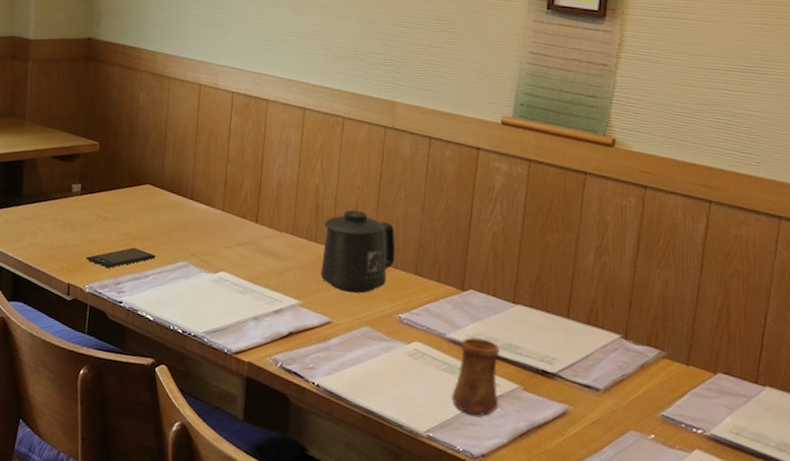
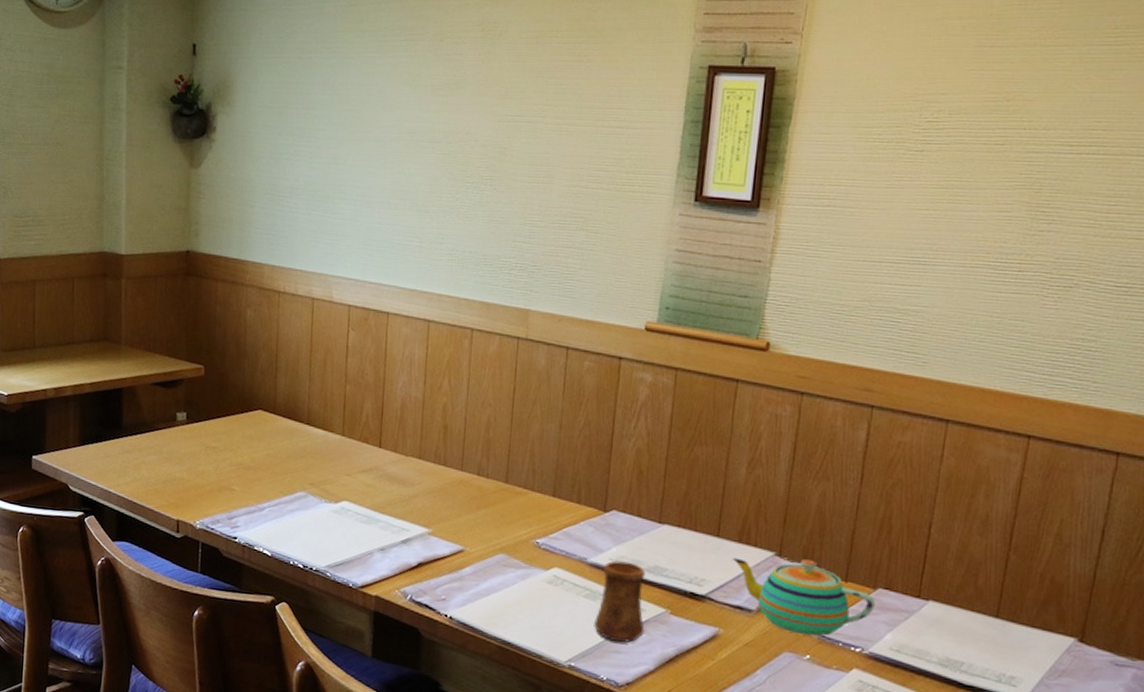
smartphone: present [85,247,156,268] -> none [195,478,272,502]
mug: present [320,210,396,293] -> none [450,429,532,519]
teapot: none [582,338,715,418] -> present [733,557,875,637]

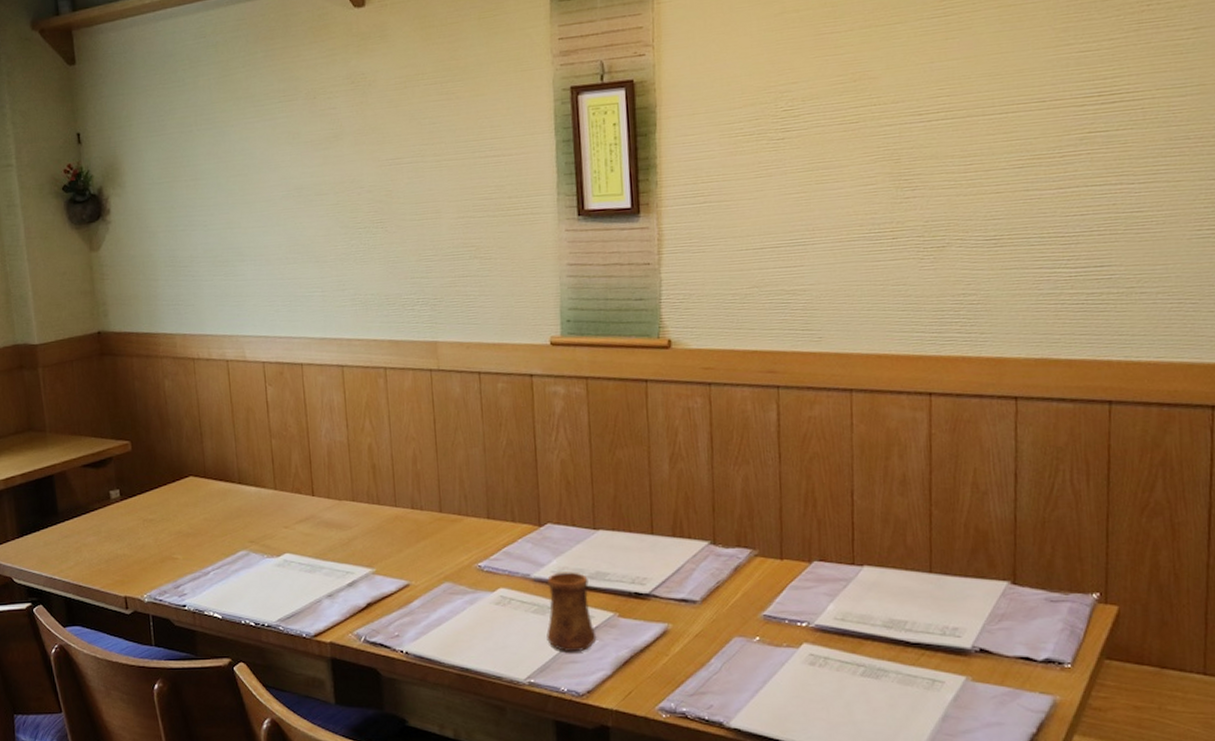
teapot: present [733,557,875,637] -> none [670,543,813,618]

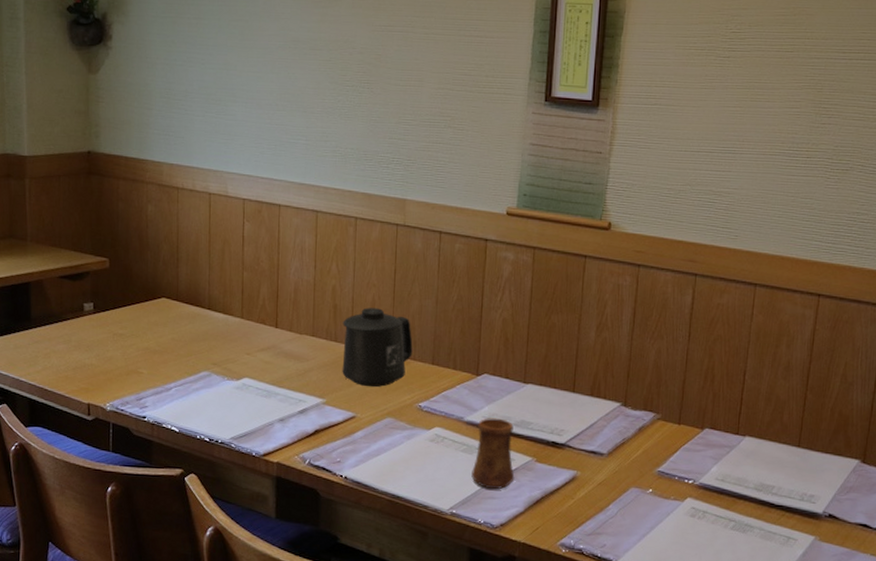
mug: none [384,463,464,551] -> present [342,308,413,388]

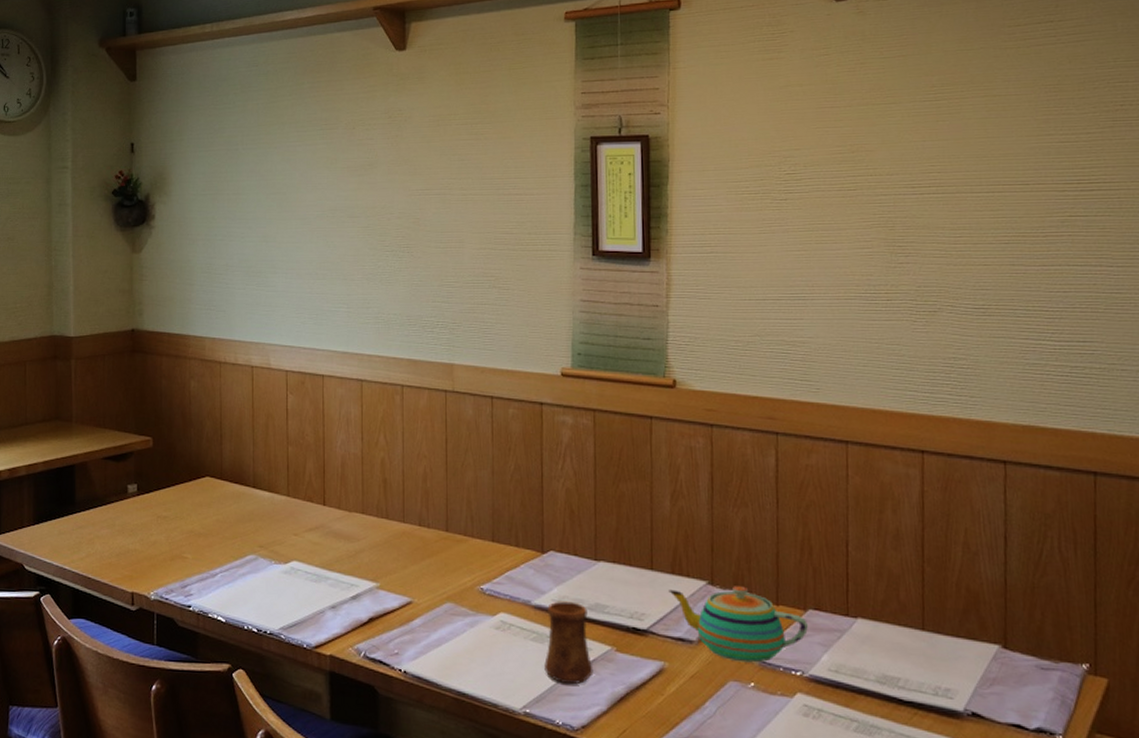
mug: present [342,308,413,388] -> none [394,481,470,569]
teapot: none [586,407,703,473] -> present [668,586,808,663]

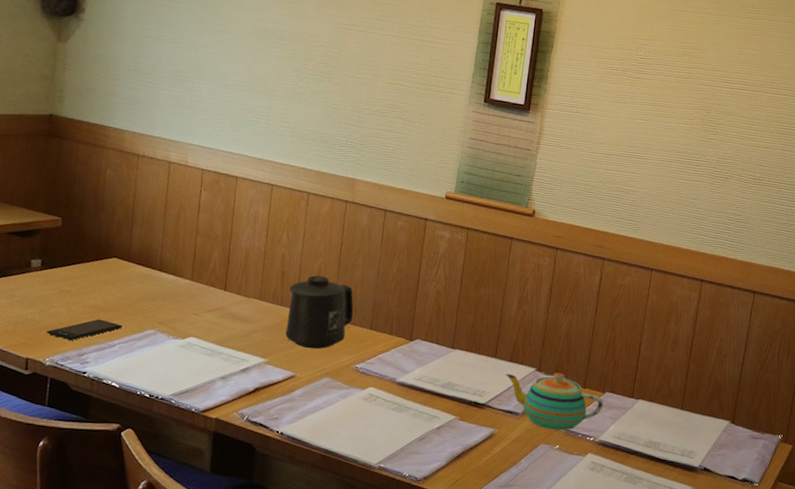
smartphone: none [148,545,222,570] -> present [46,319,123,340]
mug: none [394,481,470,569] -> present [285,275,354,349]
cup: present [544,601,594,685] -> none [400,379,441,445]

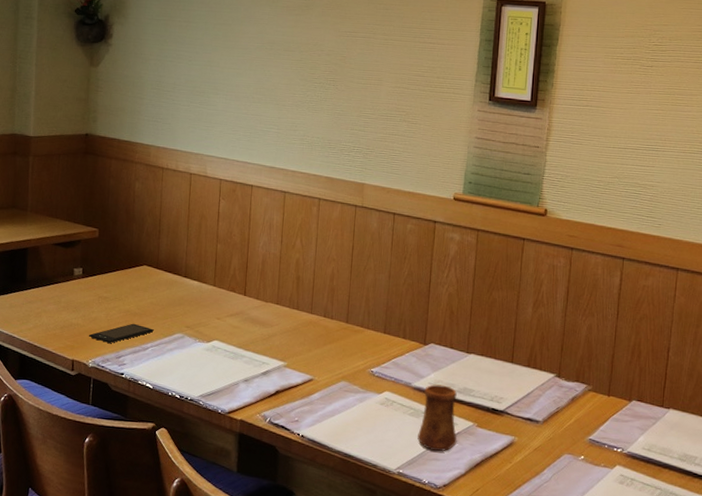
mug: present [285,275,354,349] -> none [302,280,367,353]
cup: none [400,379,441,445] -> present [417,384,457,452]
teapot: present [506,373,604,431] -> none [524,379,631,441]

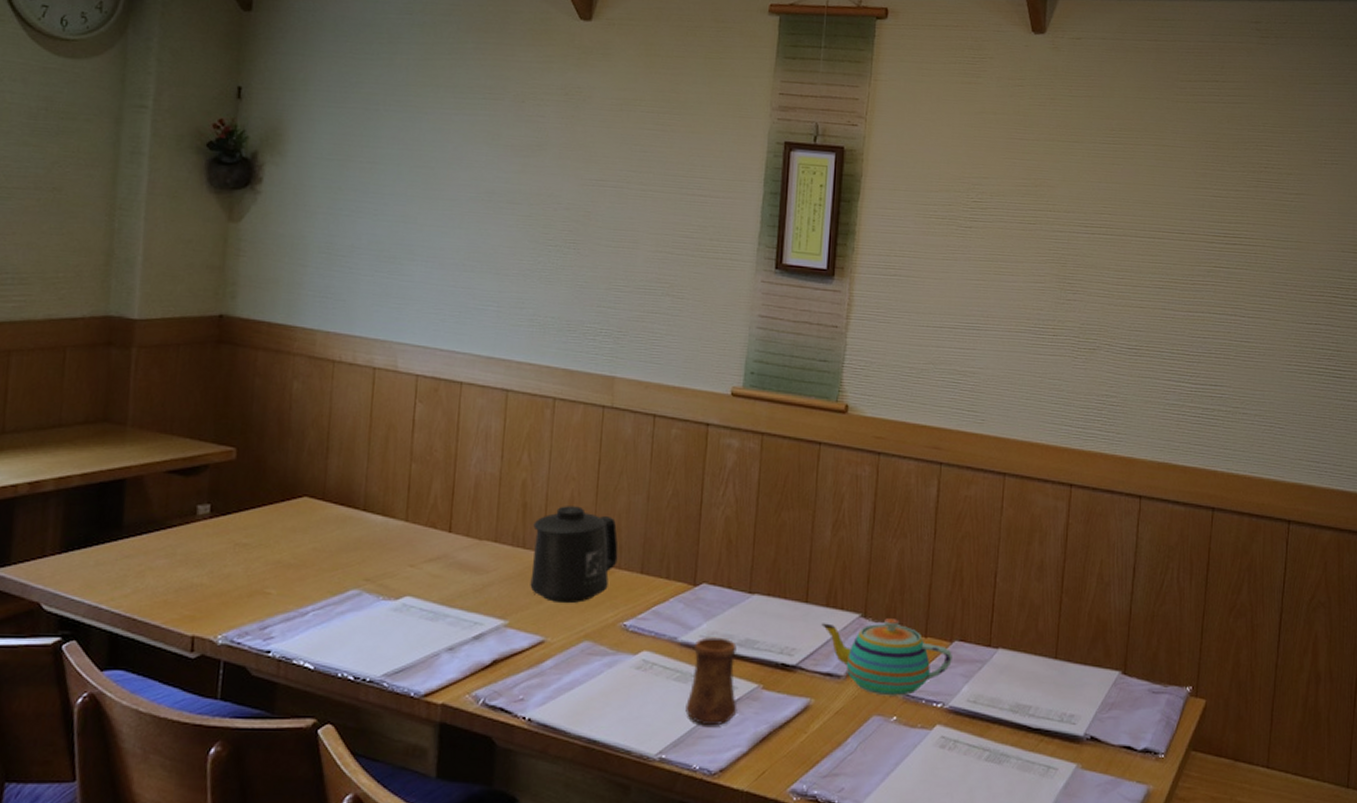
smartphone: present [88,323,154,343] -> none [217,579,317,609]
mug: none [302,280,367,353] -> present [530,506,619,604]
teapot: none [524,379,631,441] -> present [821,618,952,696]

